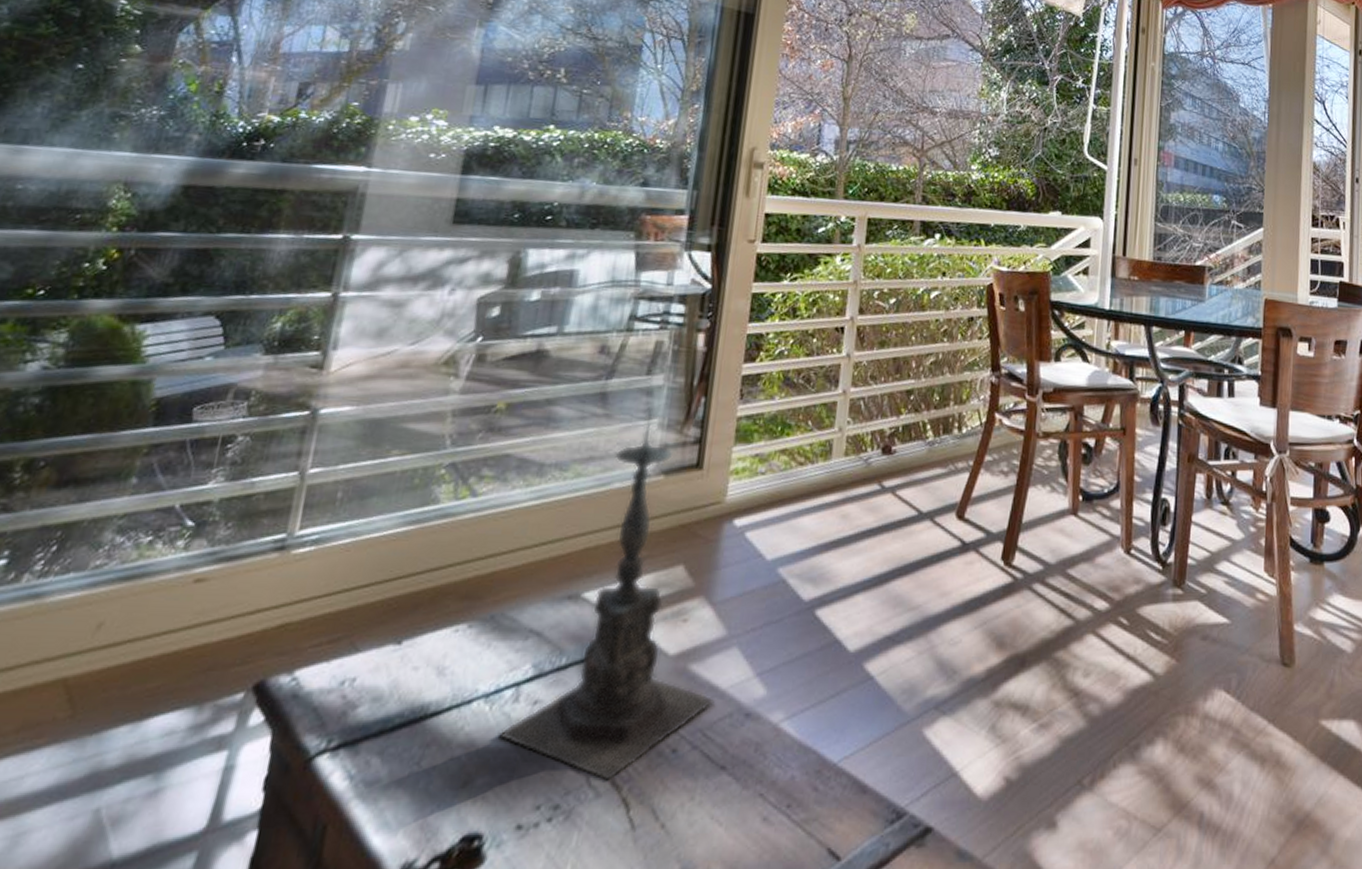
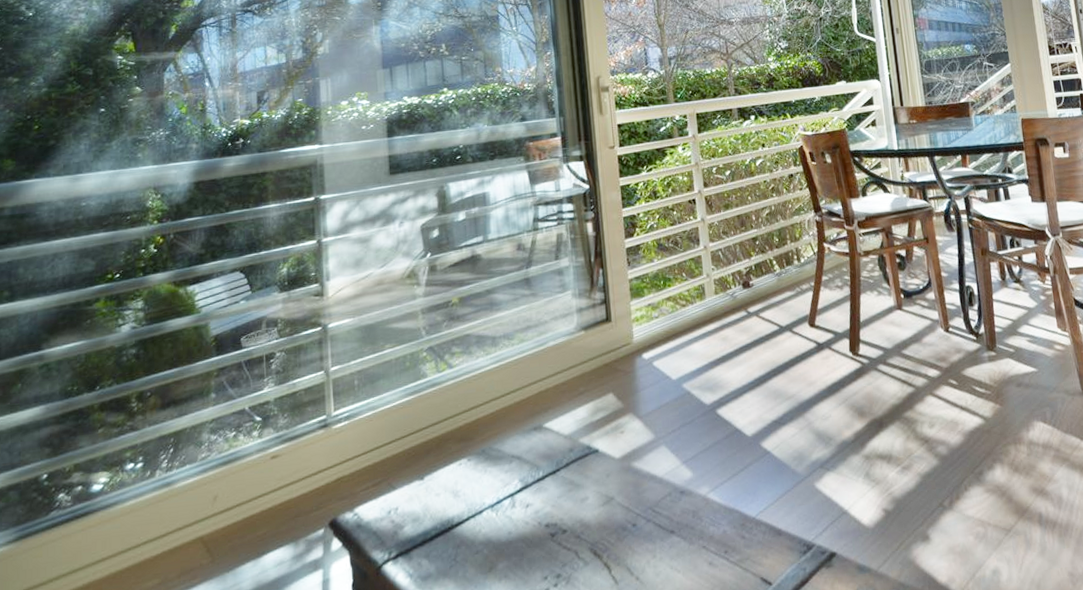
candle holder: present [498,407,715,781] -> none [506,283,656,553]

